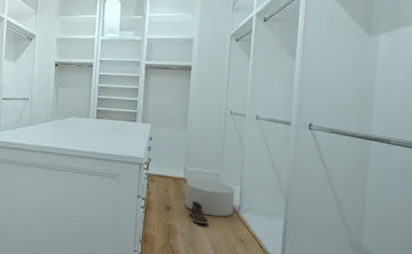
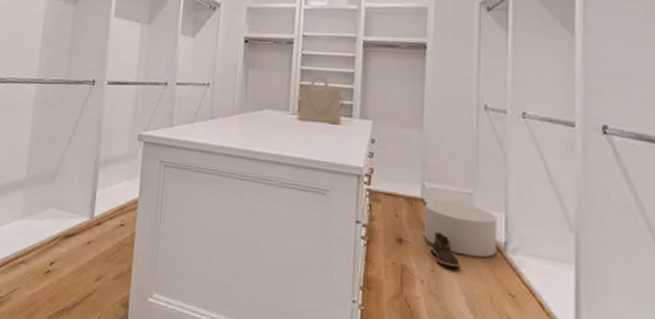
handbag: none [95,90,130,128] -> present [297,75,343,125]

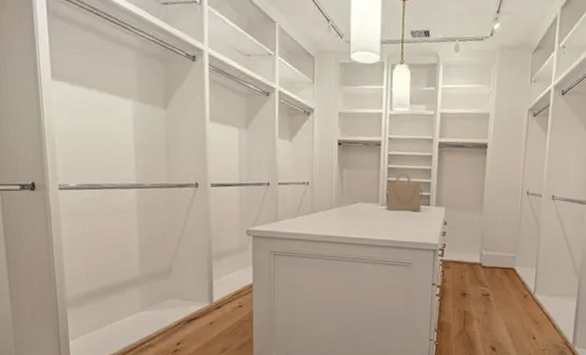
pouf: present [423,200,498,258] -> none [480,264,531,300]
boot: present [431,231,461,268] -> none [485,285,505,309]

